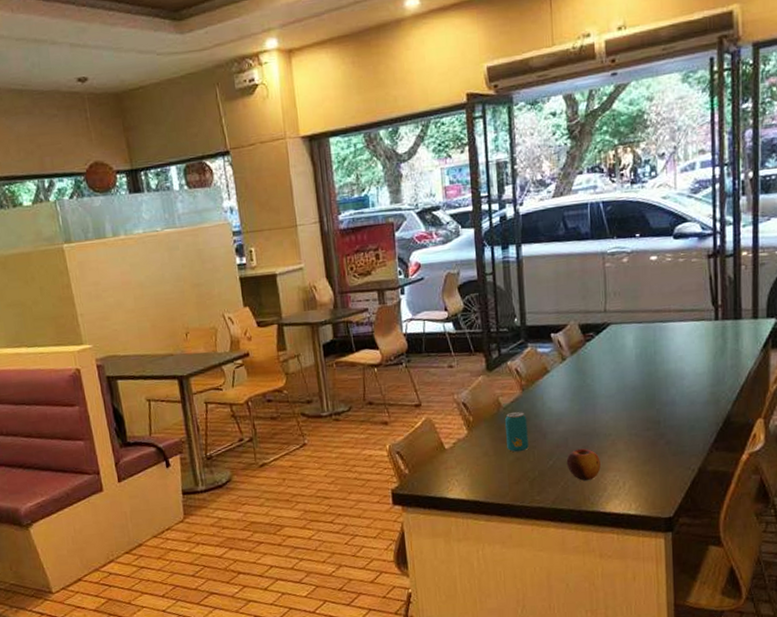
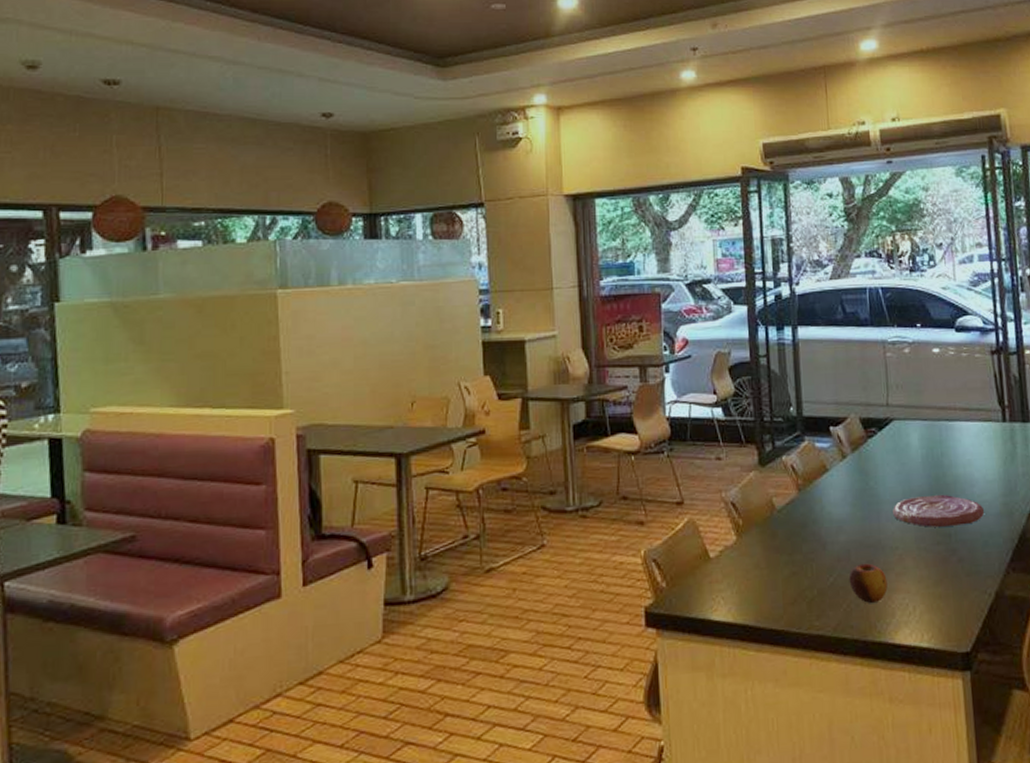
beverage can: present [505,411,529,452] -> none [779,515,806,565]
plate: none [607,387,692,416] -> present [893,494,984,527]

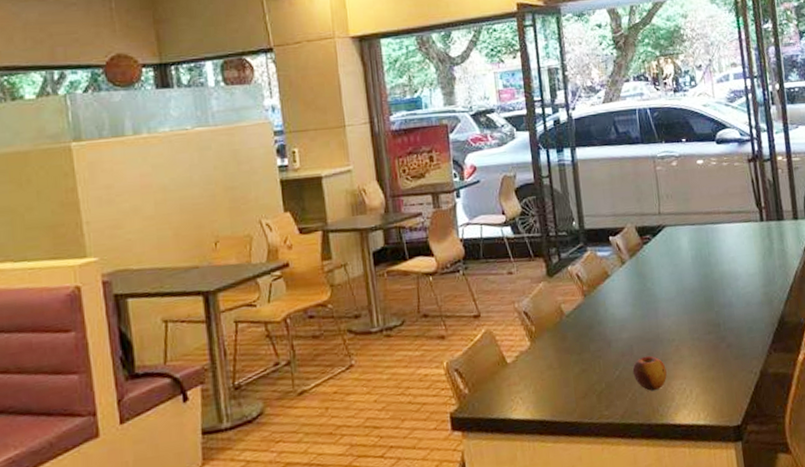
plate: present [893,494,984,527] -> none [668,289,748,319]

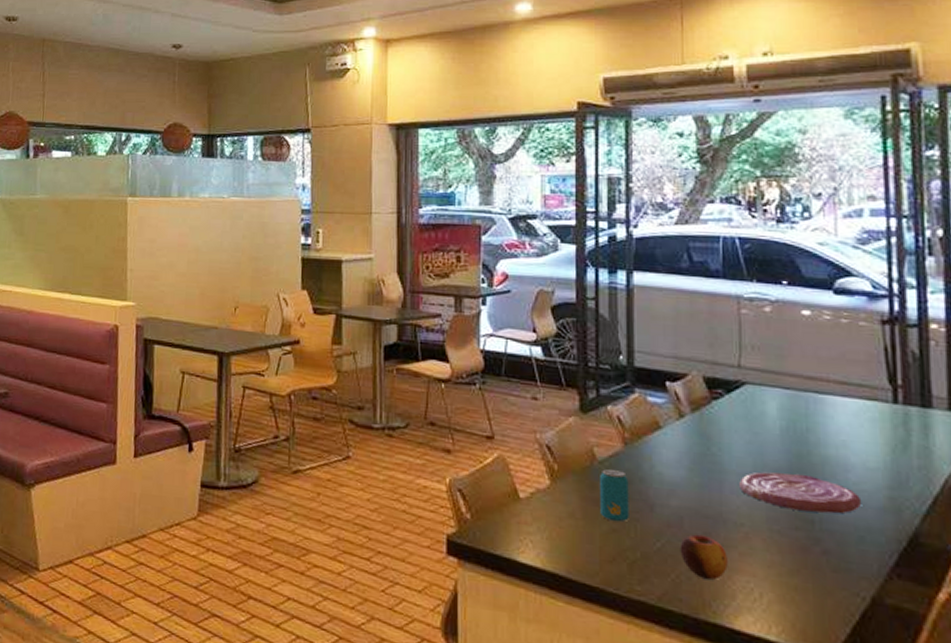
beverage can: none [568,319,594,364] -> present [600,468,629,523]
plate: none [668,289,748,319] -> present [739,472,861,514]

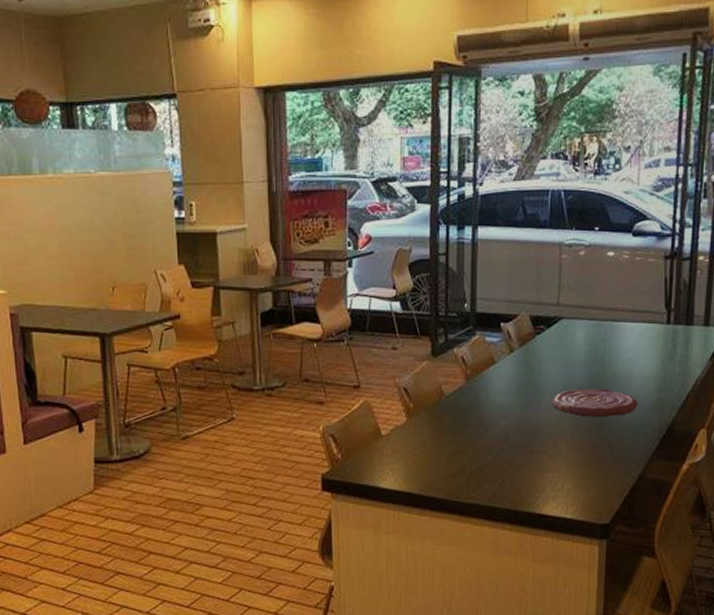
beverage can: present [600,468,629,523] -> none [446,401,469,445]
apple: present [680,534,728,580] -> none [506,445,541,479]

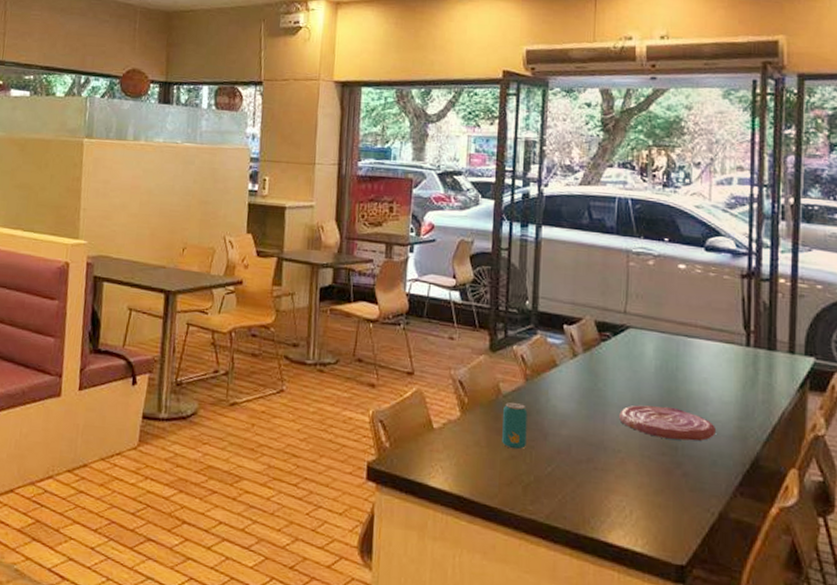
beverage can: none [446,401,469,445] -> present [502,401,528,450]

